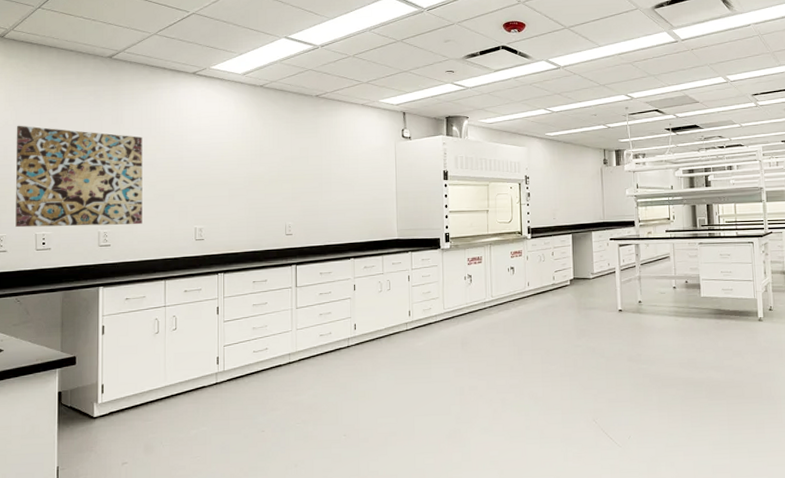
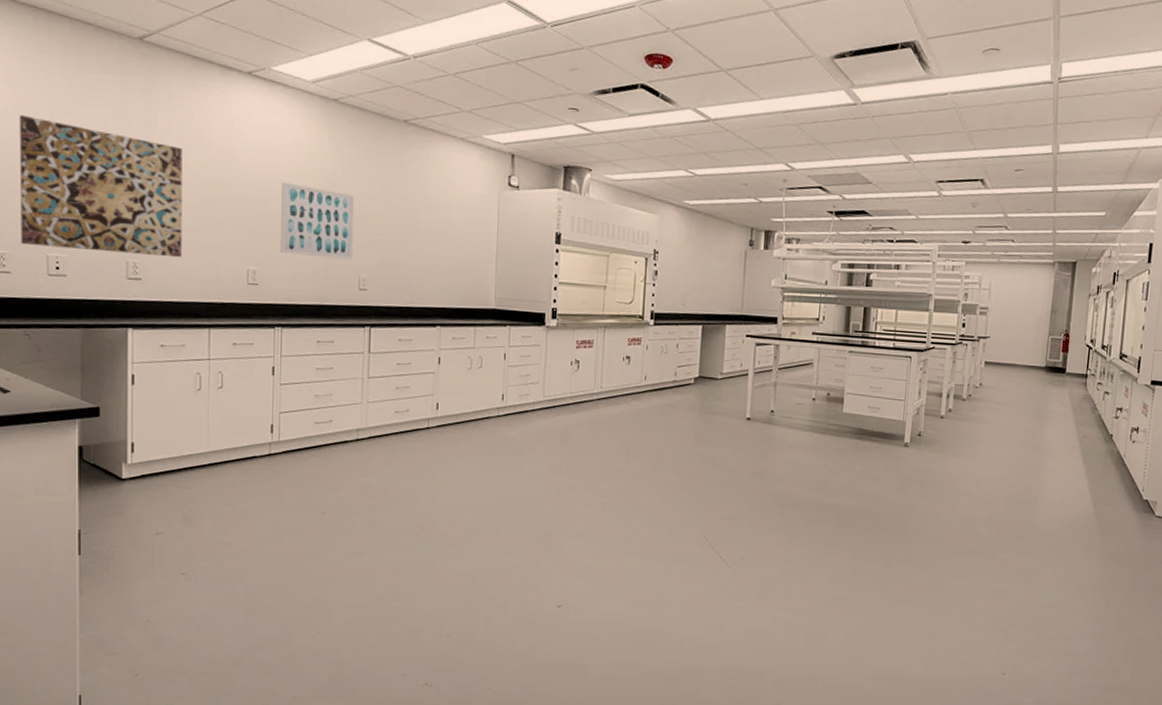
wall art: none [221,154,280,212] -> present [281,181,355,260]

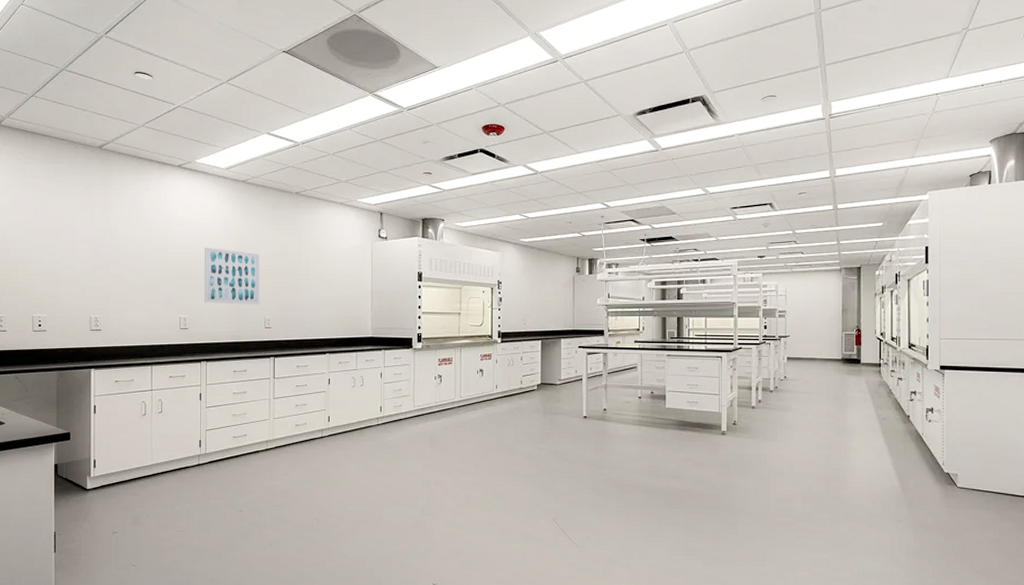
wall art: present [19,114,183,258] -> none [13,211,131,312]

